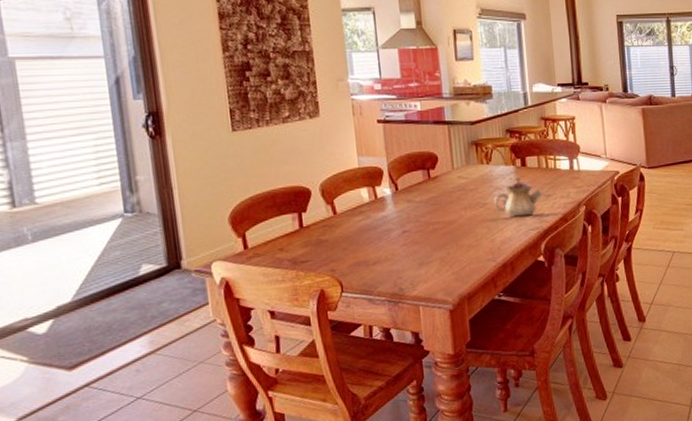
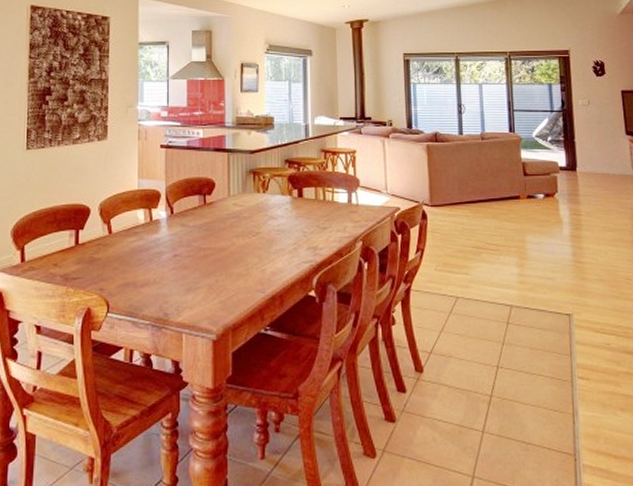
teapot: present [493,177,542,217] -> none [266,208,317,248]

